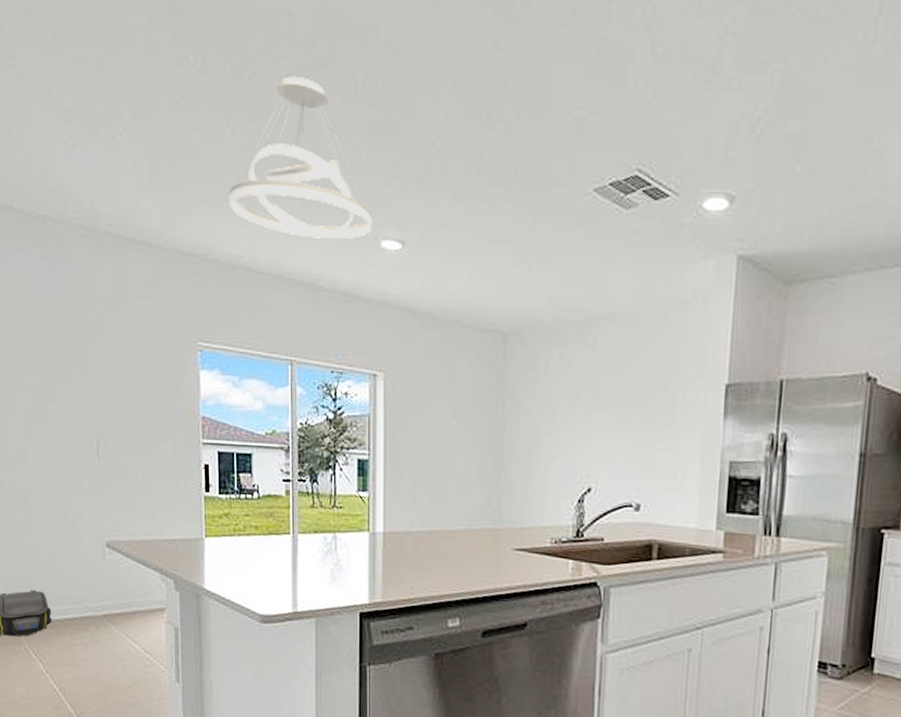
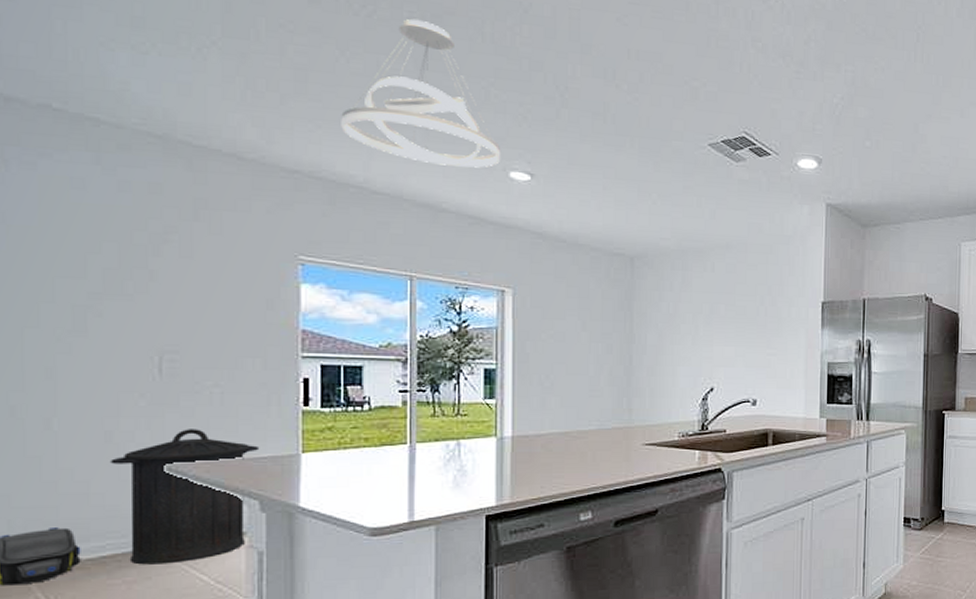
trash can: none [66,509,173,631] -> present [109,429,260,565]

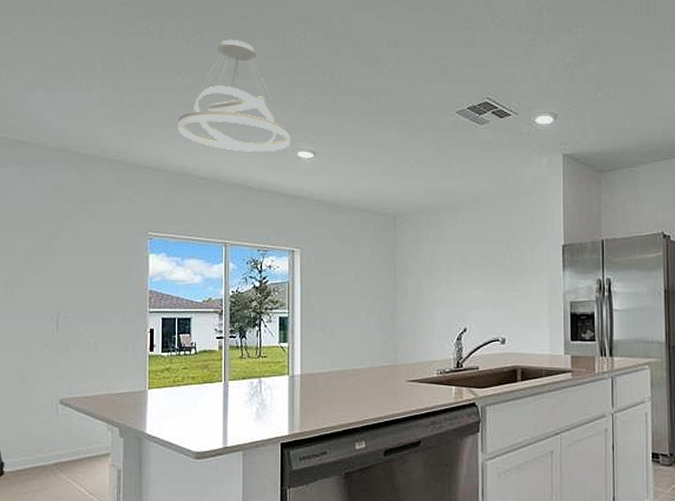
trash can: present [109,429,260,565] -> none [24,370,120,478]

